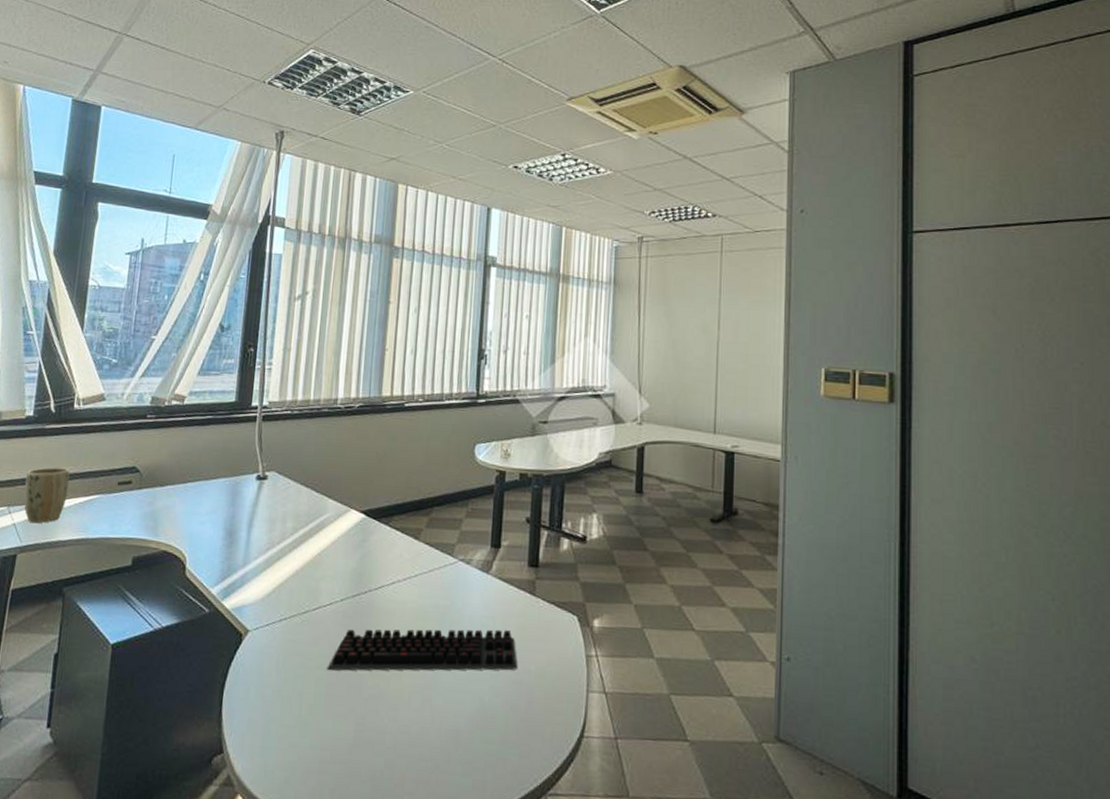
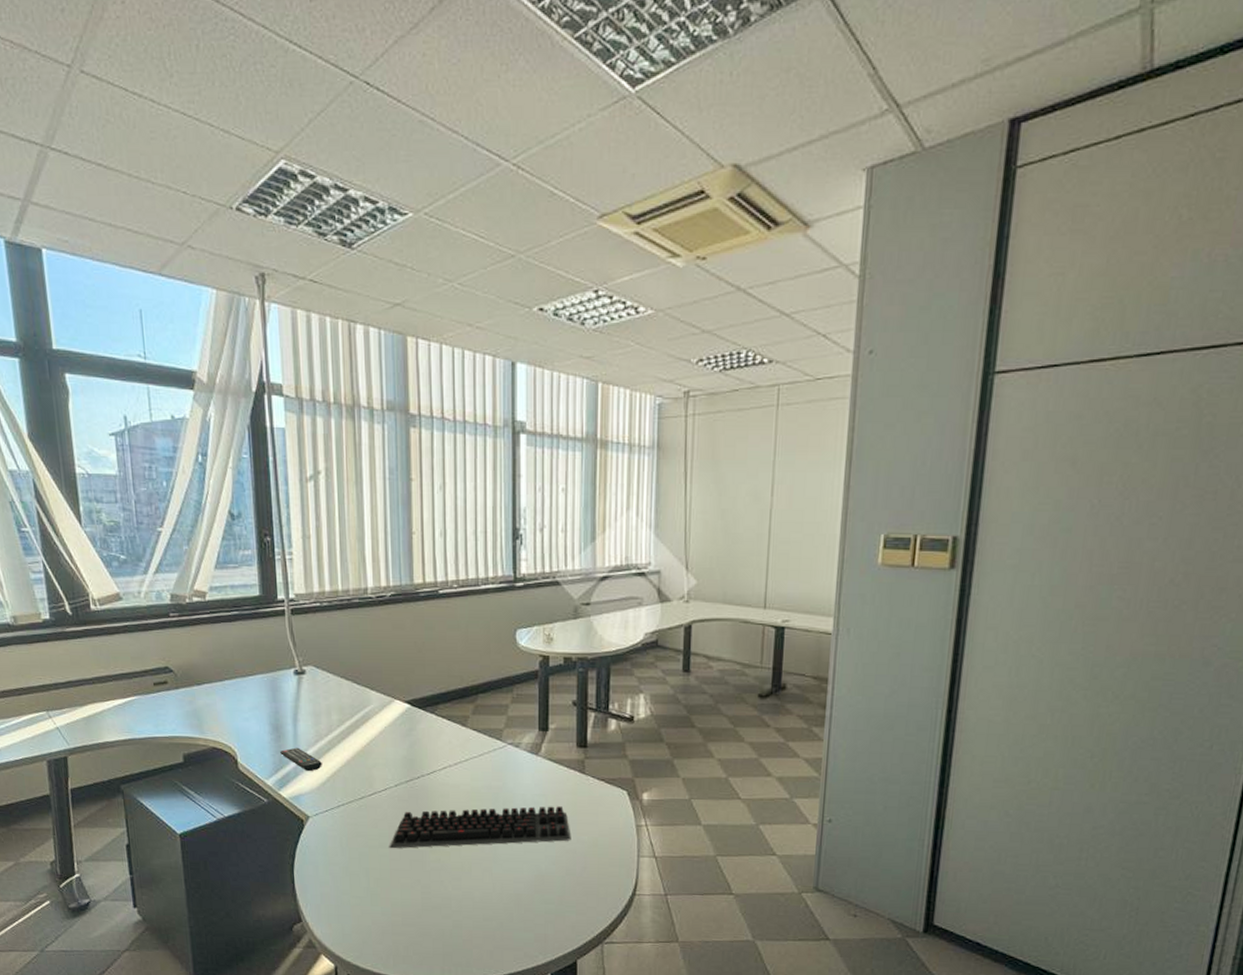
plant pot: present [23,467,70,523] -> none [58,671,105,725]
remote control: none [230,554,270,582] -> present [280,747,322,772]

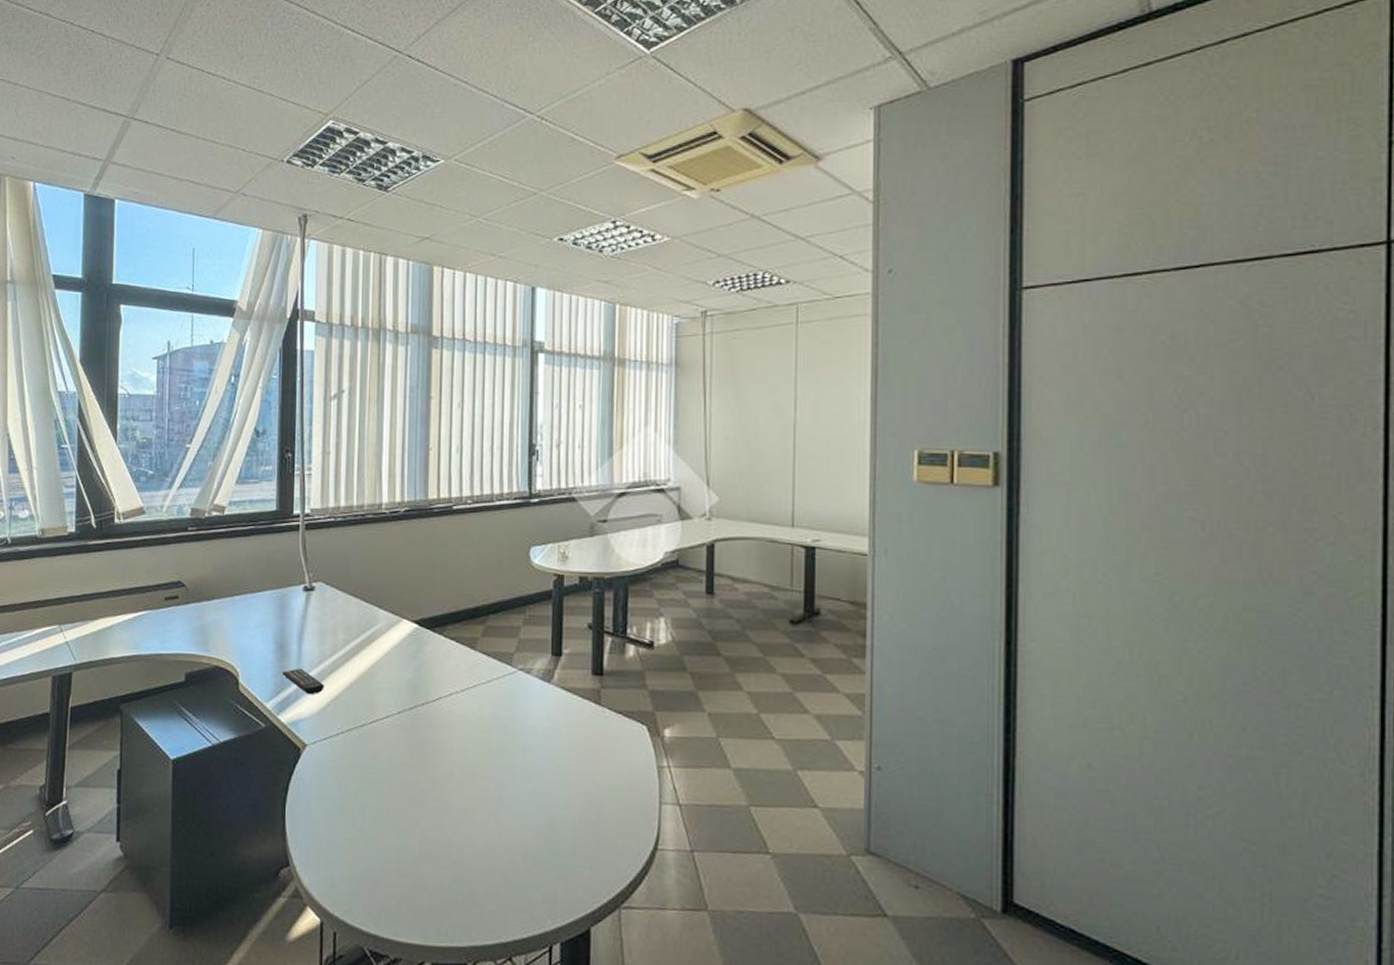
computer keyboard: present [389,806,571,849] -> none [387,741,585,785]

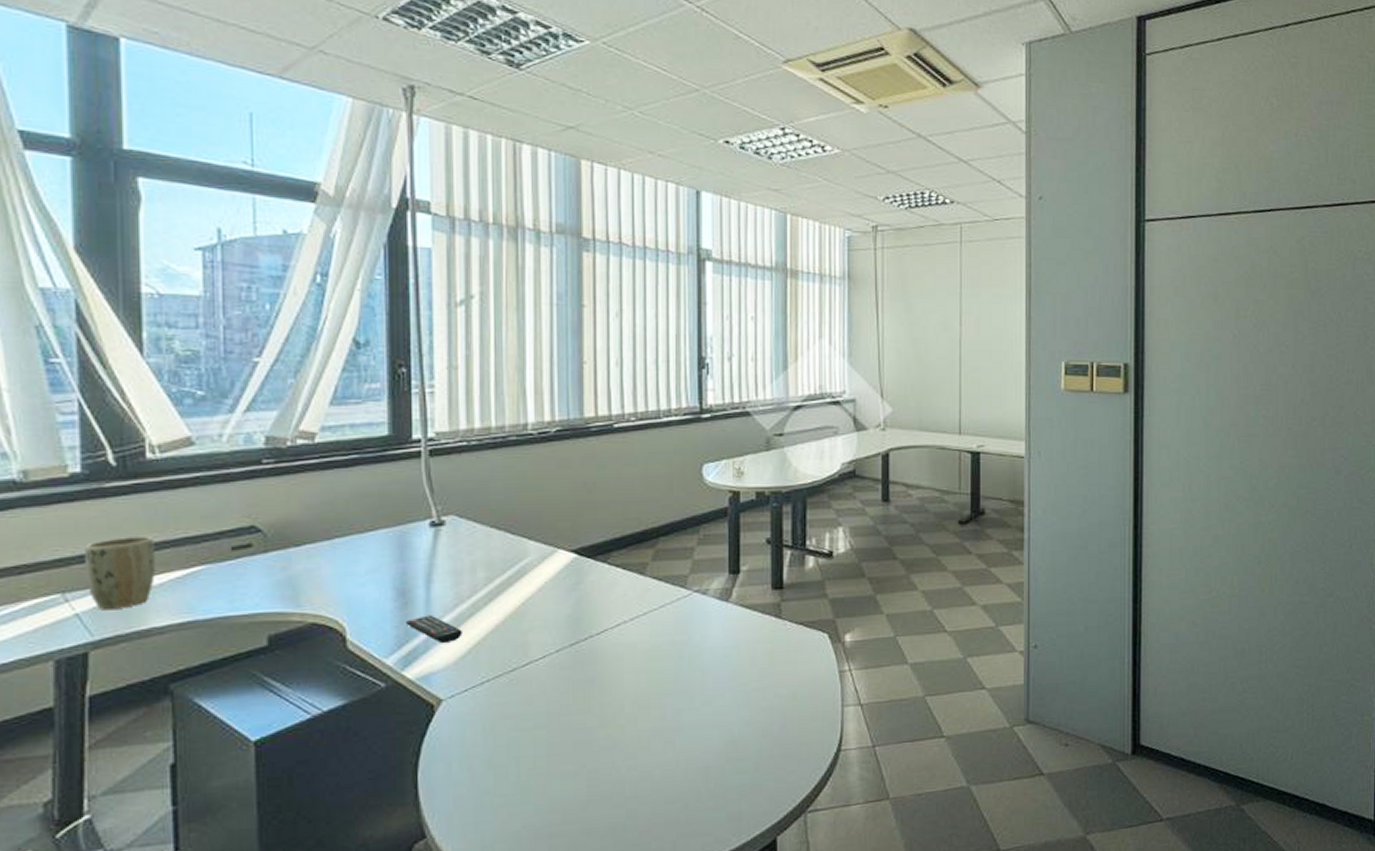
plant pot: none [74,584,116,640] -> present [85,537,155,609]

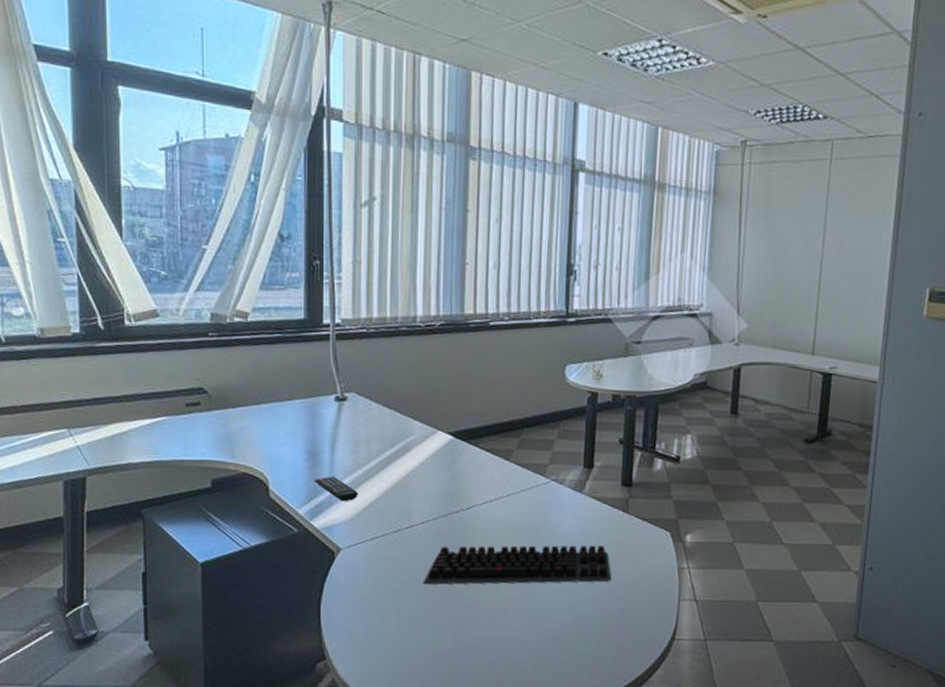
plant pot: present [85,537,155,609] -> none [83,388,131,445]
computer keyboard: none [546,657,768,730] -> present [423,545,612,585]

